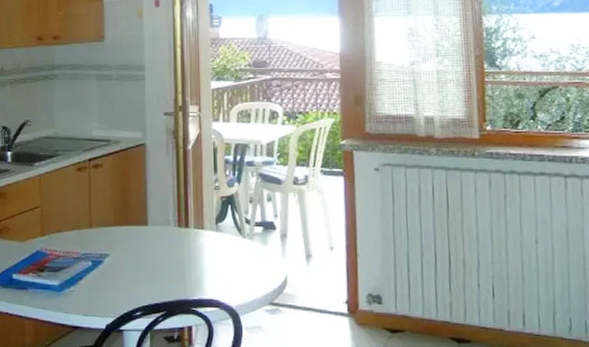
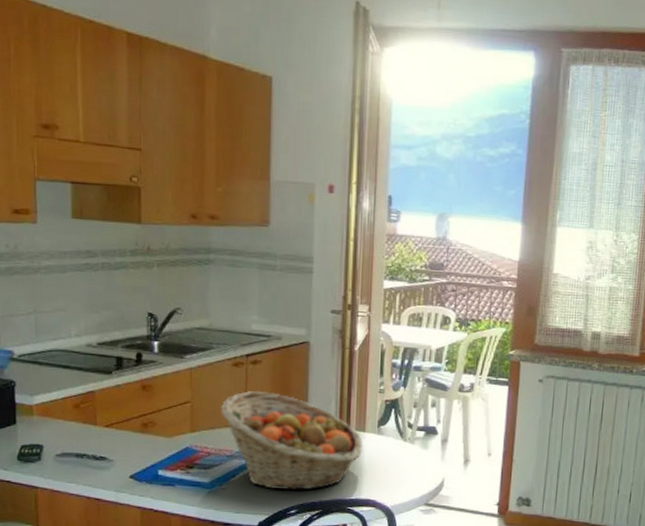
fruit basket: none [67,193,202,292] -> present [221,391,363,491]

